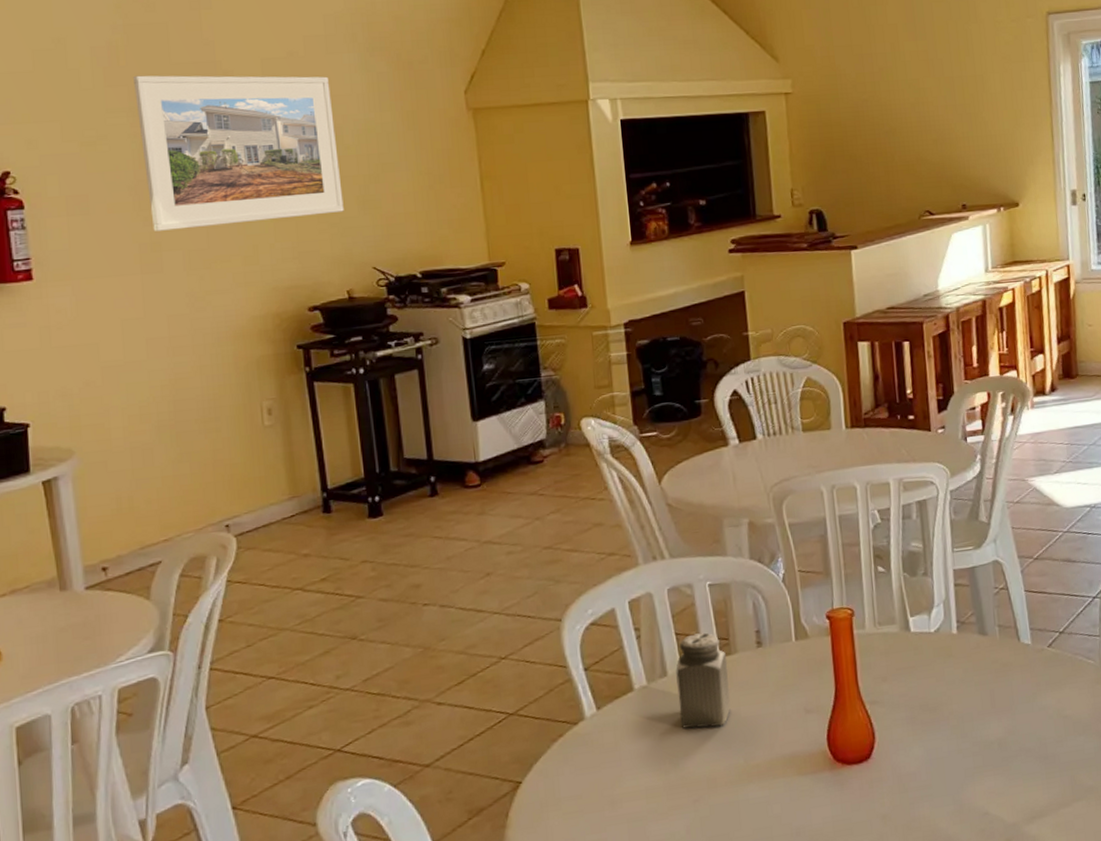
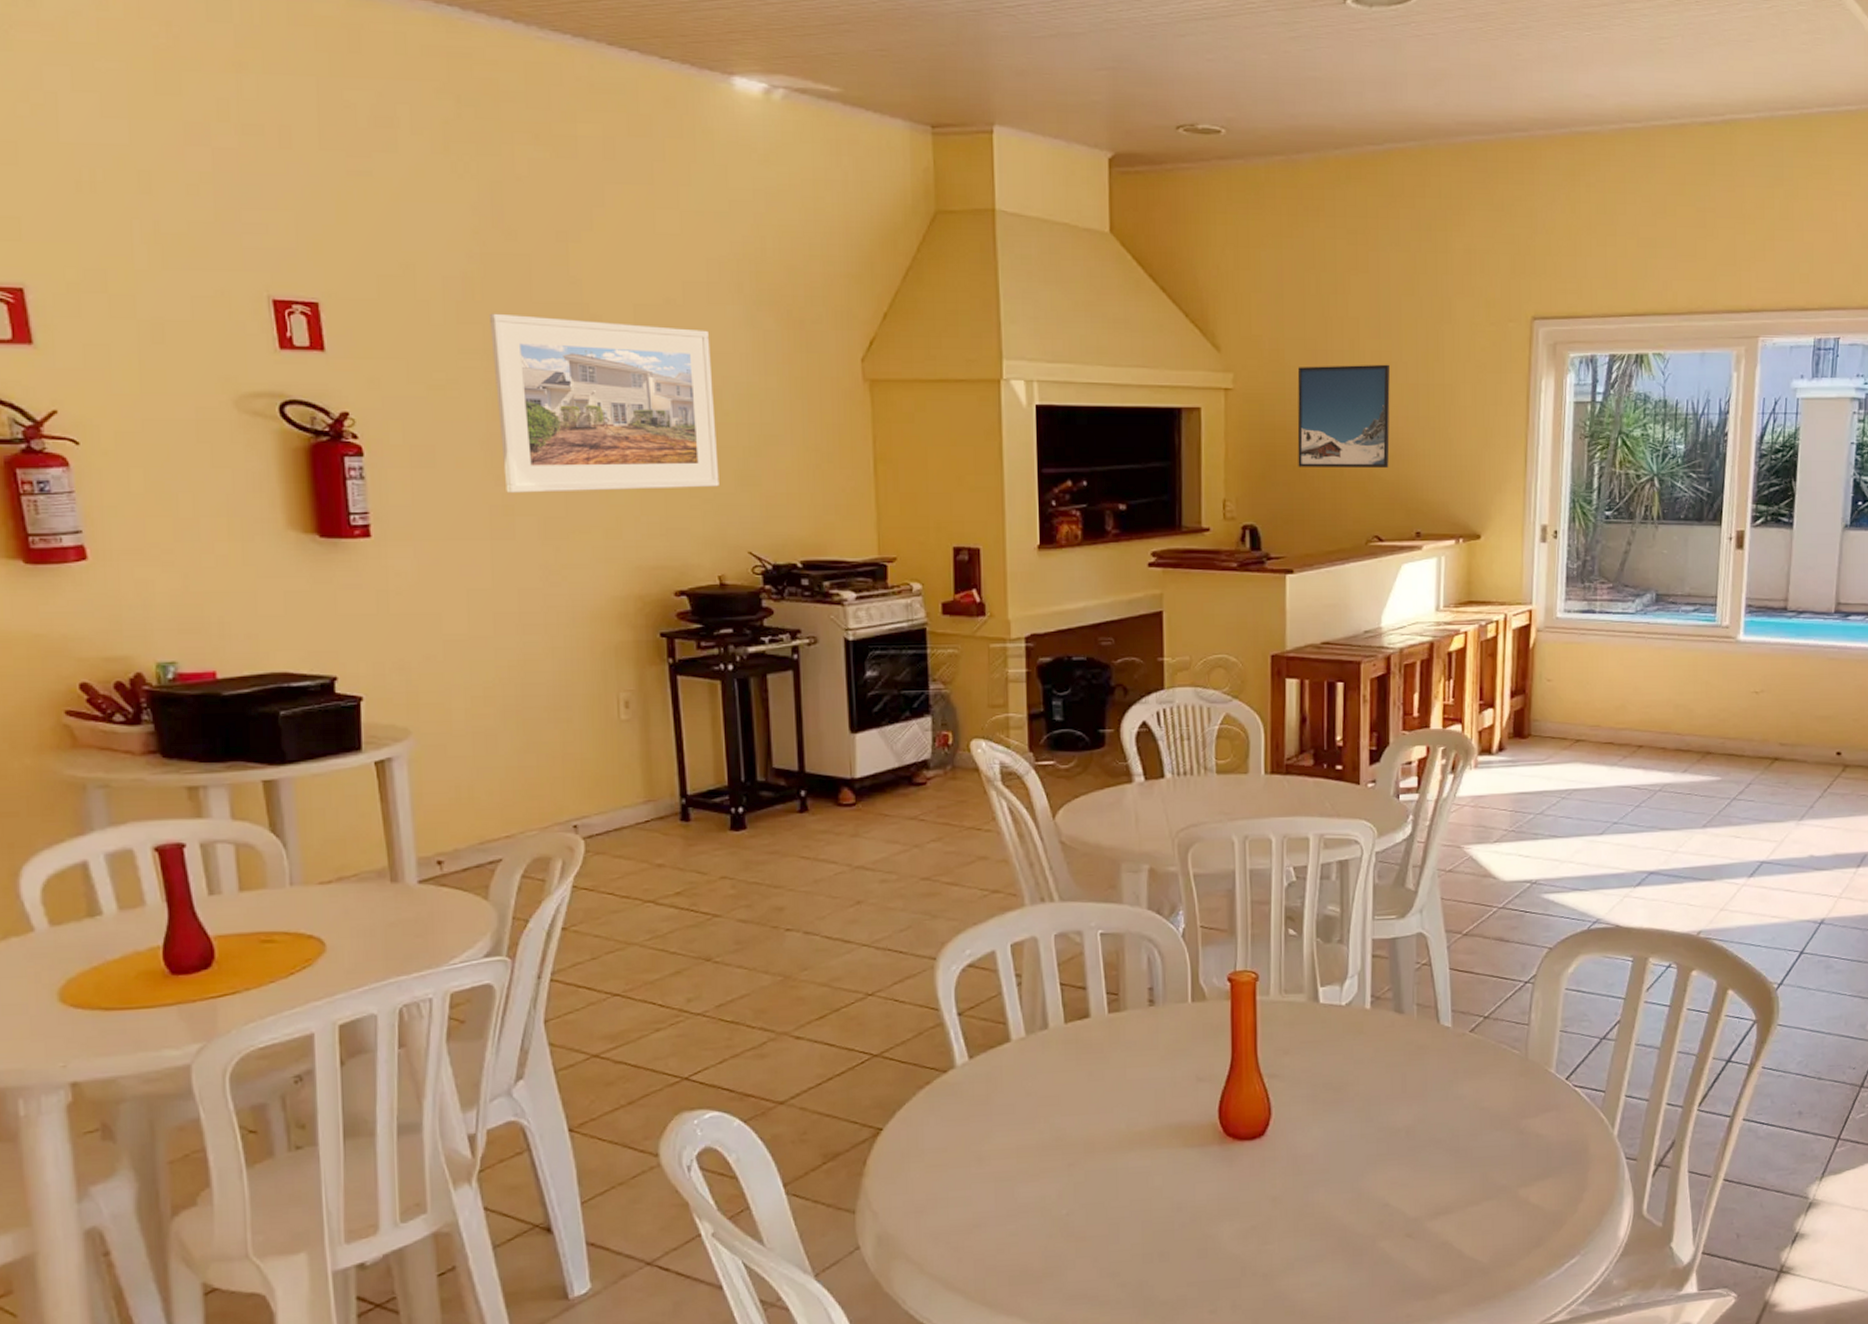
salt shaker: present [676,632,731,729] -> none [1058,985,1115,1088]
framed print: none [847,61,934,156] -> present [1297,364,1390,467]

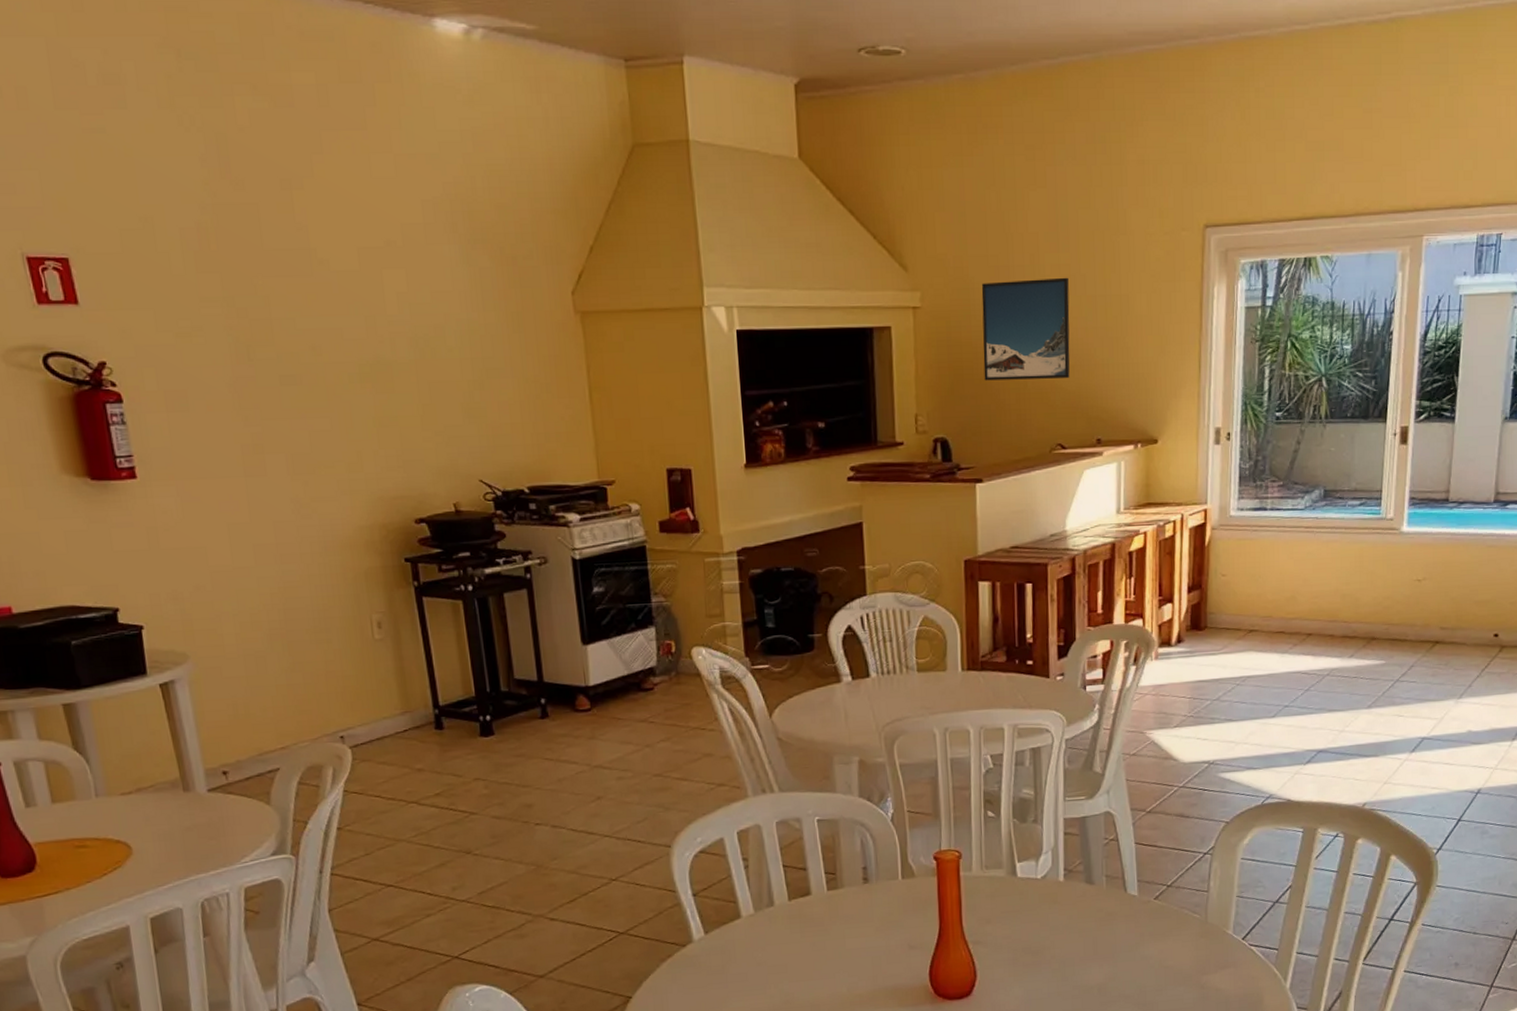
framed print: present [490,313,719,493] -> none [226,261,449,432]

